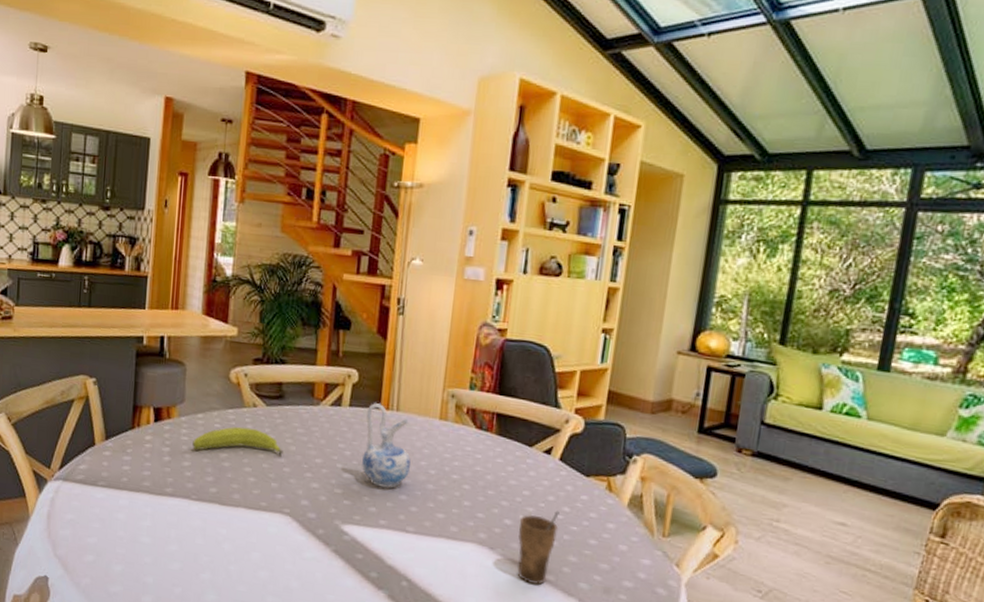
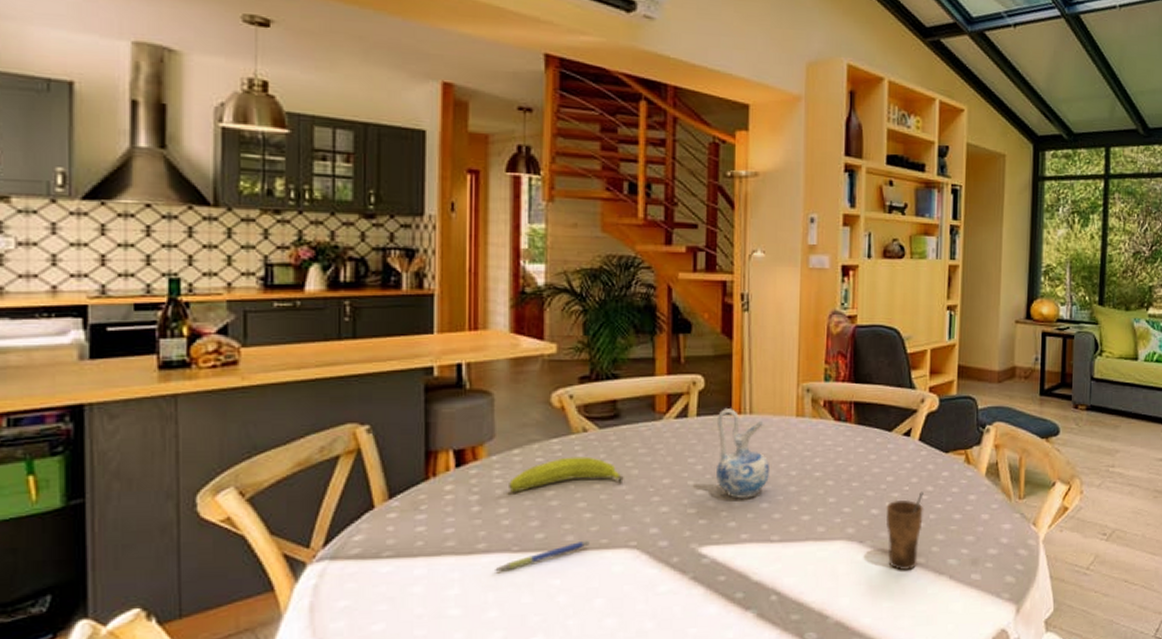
pen: none [177,500,252,514] -> present [495,540,590,572]

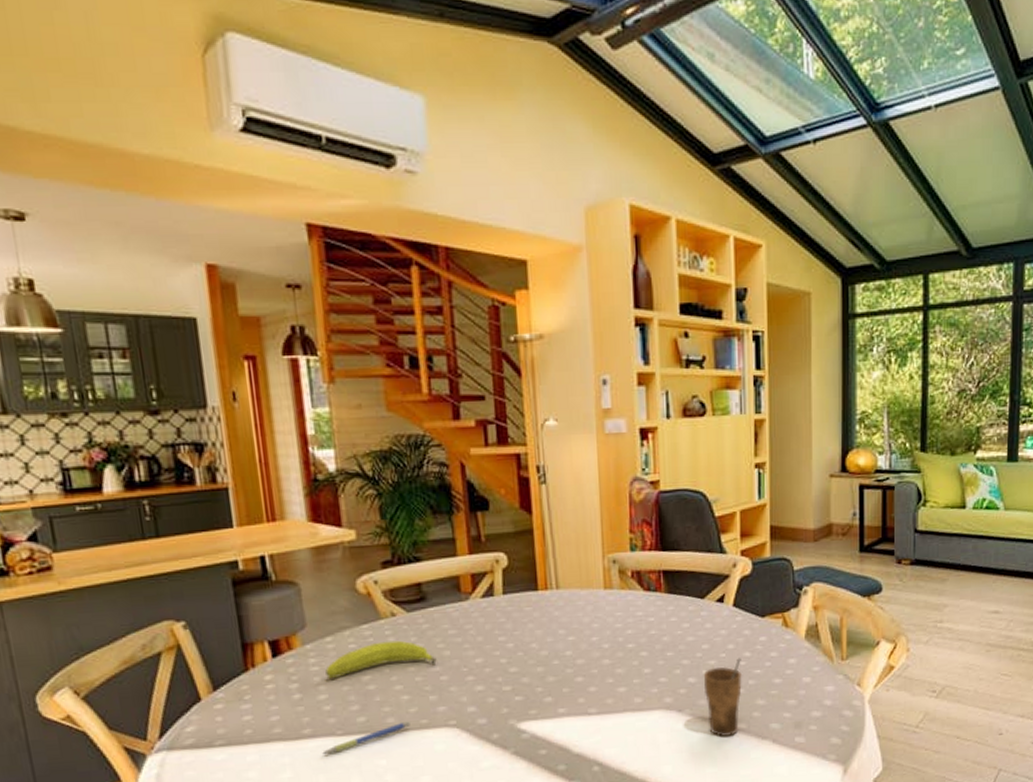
ceramic pitcher: present [716,409,769,500] -> none [523,585,581,675]

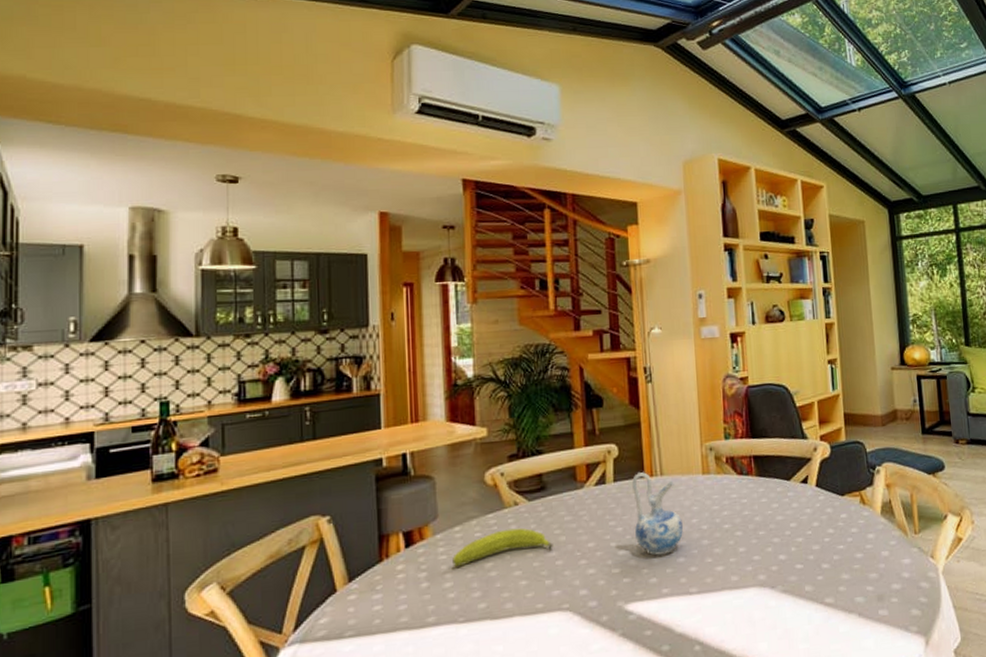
pen: present [322,721,410,755] -> none [444,606,527,643]
ceramic pitcher: none [523,585,581,675] -> present [631,472,683,556]
cup: present [703,658,743,736] -> none [792,534,828,612]

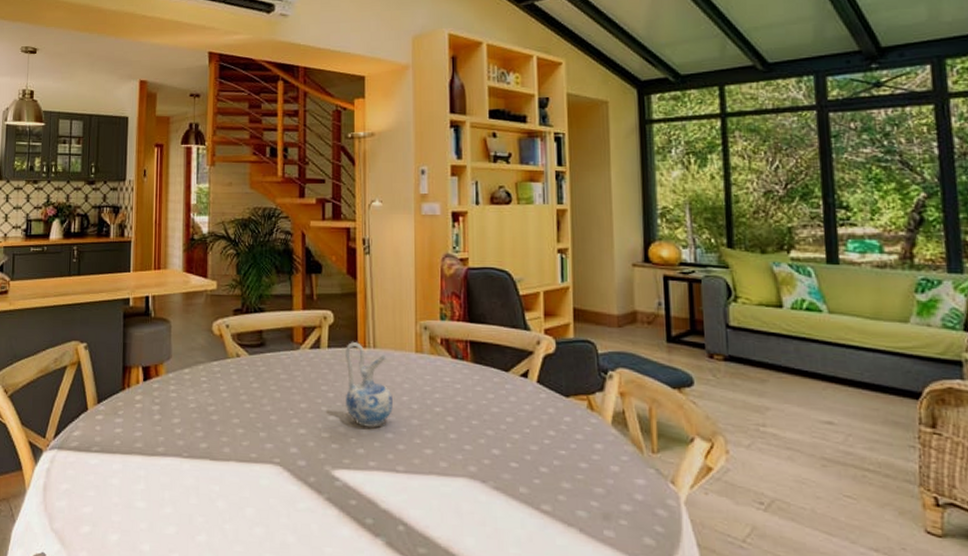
fruit: present [452,527,553,567] -> none [181,378,269,406]

